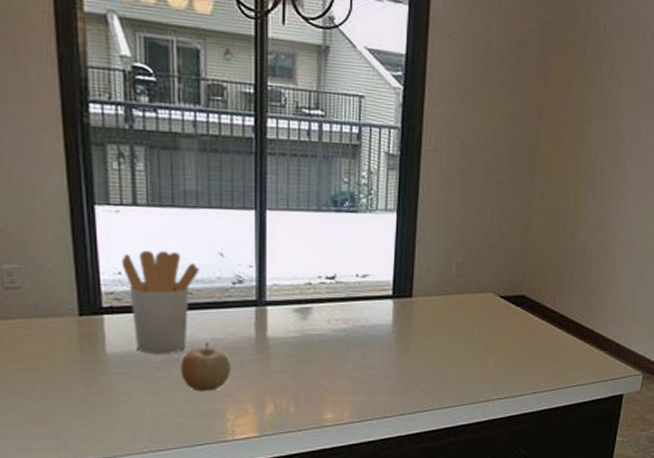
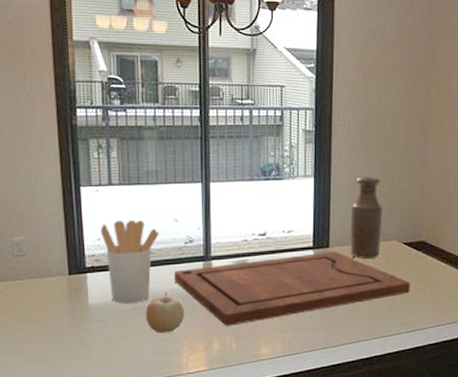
cutting board: none [217,302,506,385] -> present [173,252,410,326]
bottle: none [437,215,478,312] -> present [350,177,383,258]

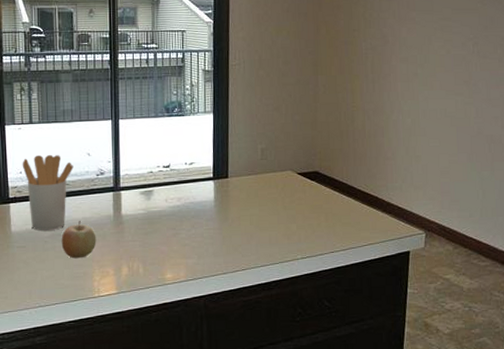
cutting board: present [173,252,410,326] -> none [86,182,305,252]
bottle: present [350,177,383,258] -> none [247,111,278,188]

